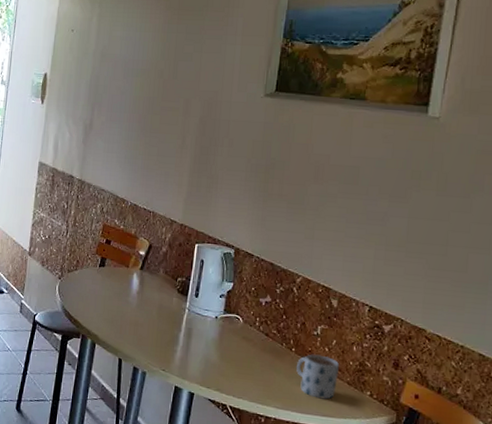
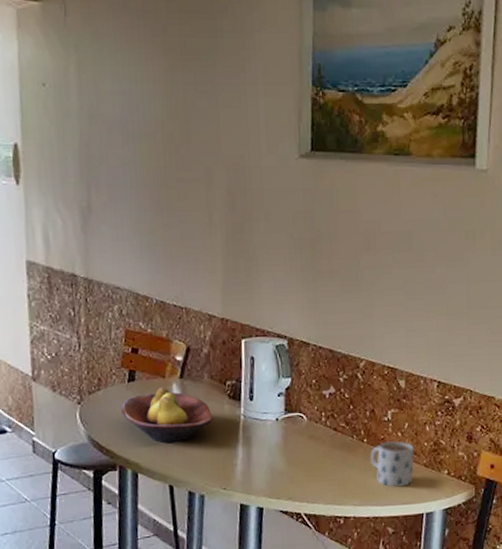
fruit bowl: none [91,275,162,324] -> present [122,387,213,444]

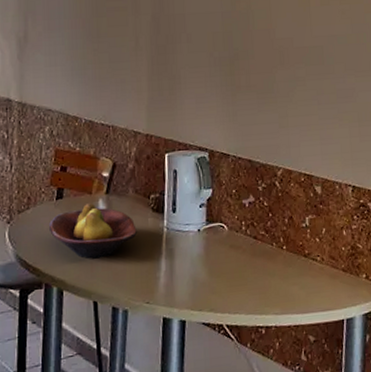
mug: present [371,441,415,488] -> none [290,247,334,294]

